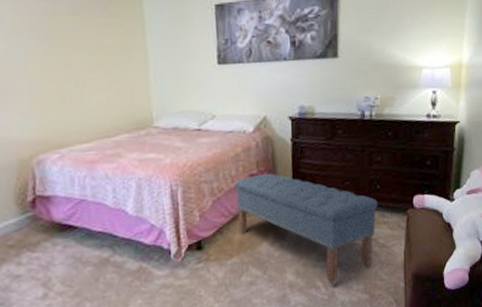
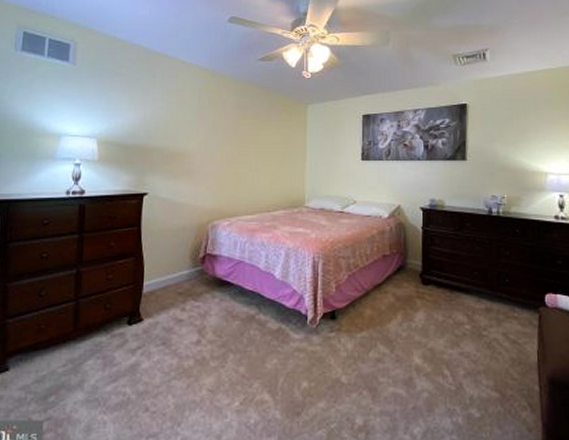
bench: present [235,173,378,284] -> none [369,257,507,375]

